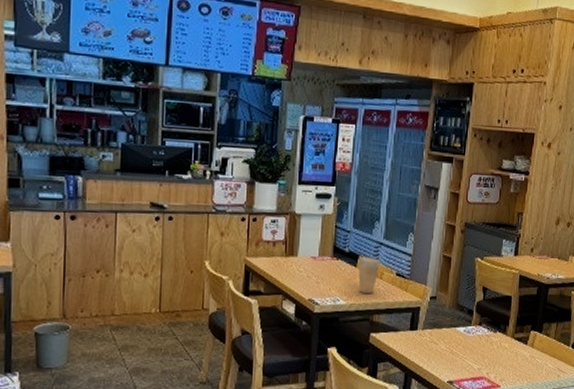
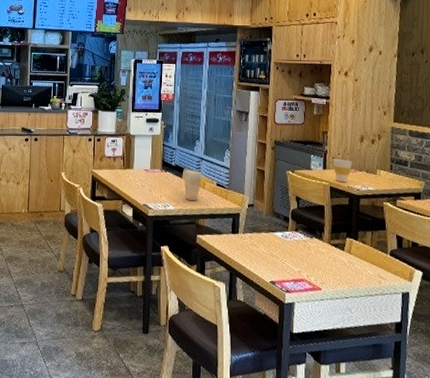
cup: none [525,244,546,271] -> present [334,159,353,183]

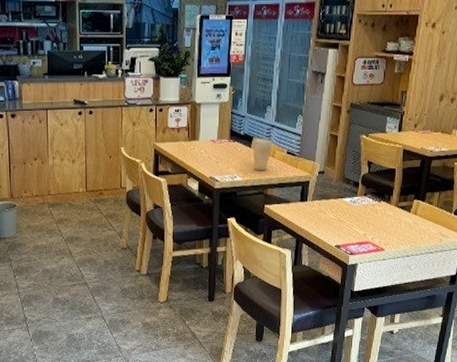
cup: present [334,159,353,183] -> none [409,120,429,145]

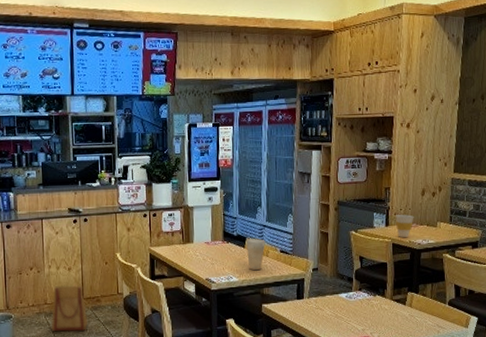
shopping bag: none [54,177,91,223] -> present [51,285,88,332]
cup: none [409,120,429,145] -> present [396,214,414,238]

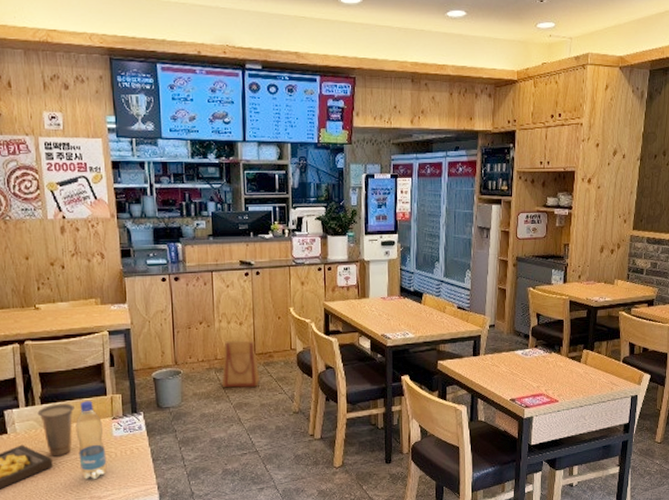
cup: present [245,239,266,271] -> none [422,294,443,327]
cup: present [396,214,414,238] -> none [574,272,592,295]

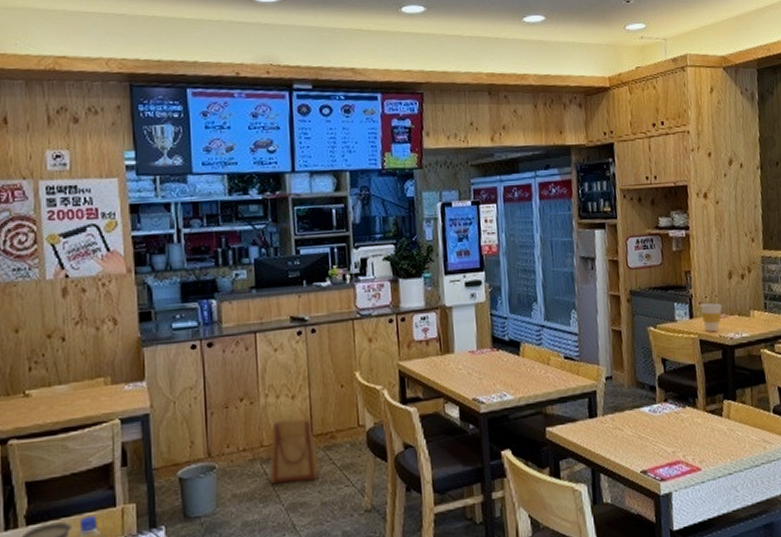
cup: none [574,272,592,295] -> present [700,303,723,333]

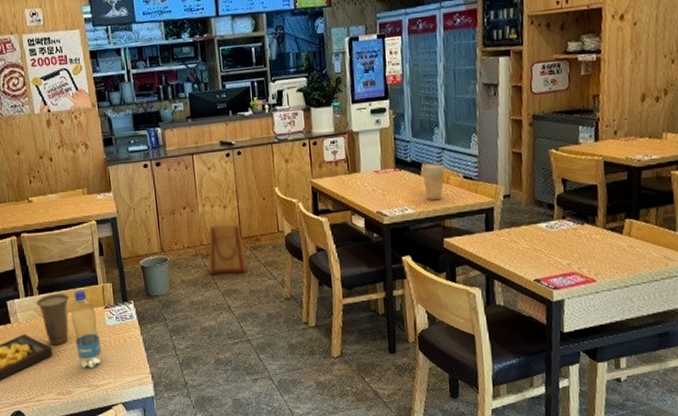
cup: none [520,343,545,385] -> present [421,164,445,201]
cup: present [700,303,723,333] -> none [608,126,632,155]

